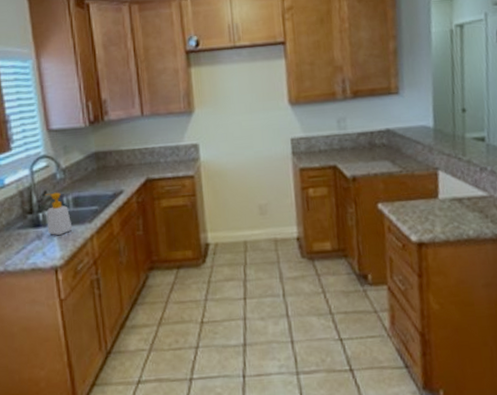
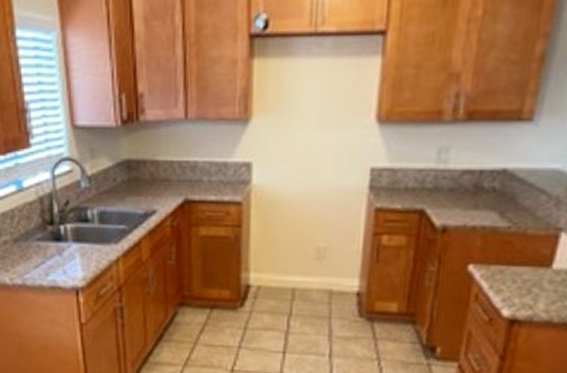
soap bottle: present [44,192,73,236] -> none [67,203,97,254]

